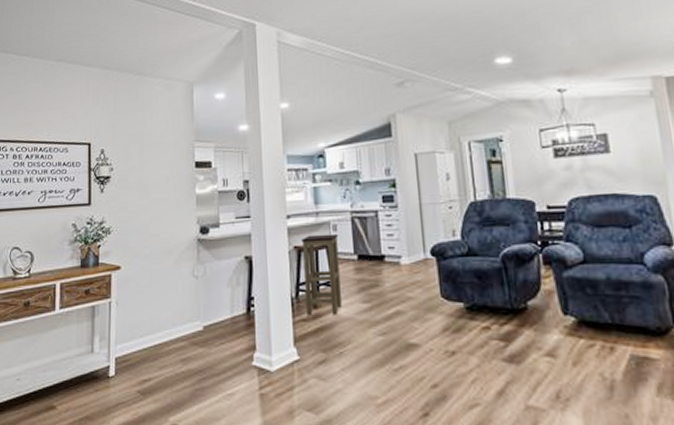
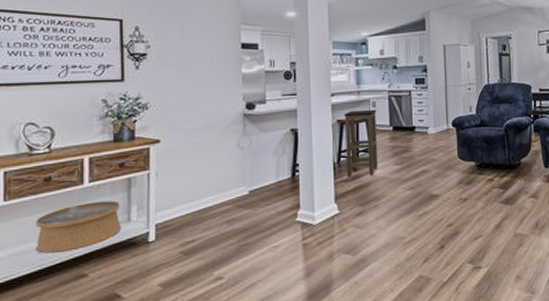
woven basket: none [14,329,86,380] -> present [35,200,122,254]

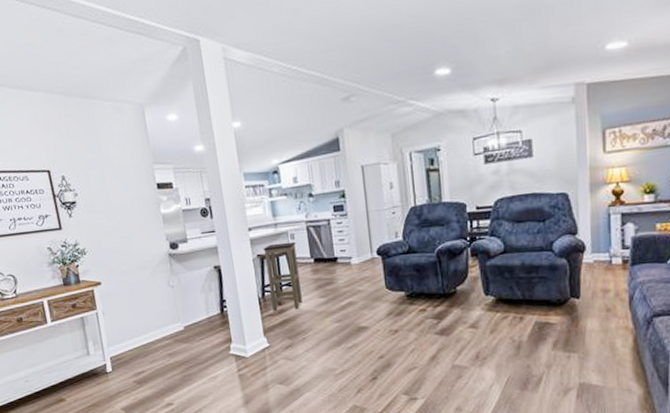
woven basket: present [35,200,122,254] -> none [18,337,84,382]

